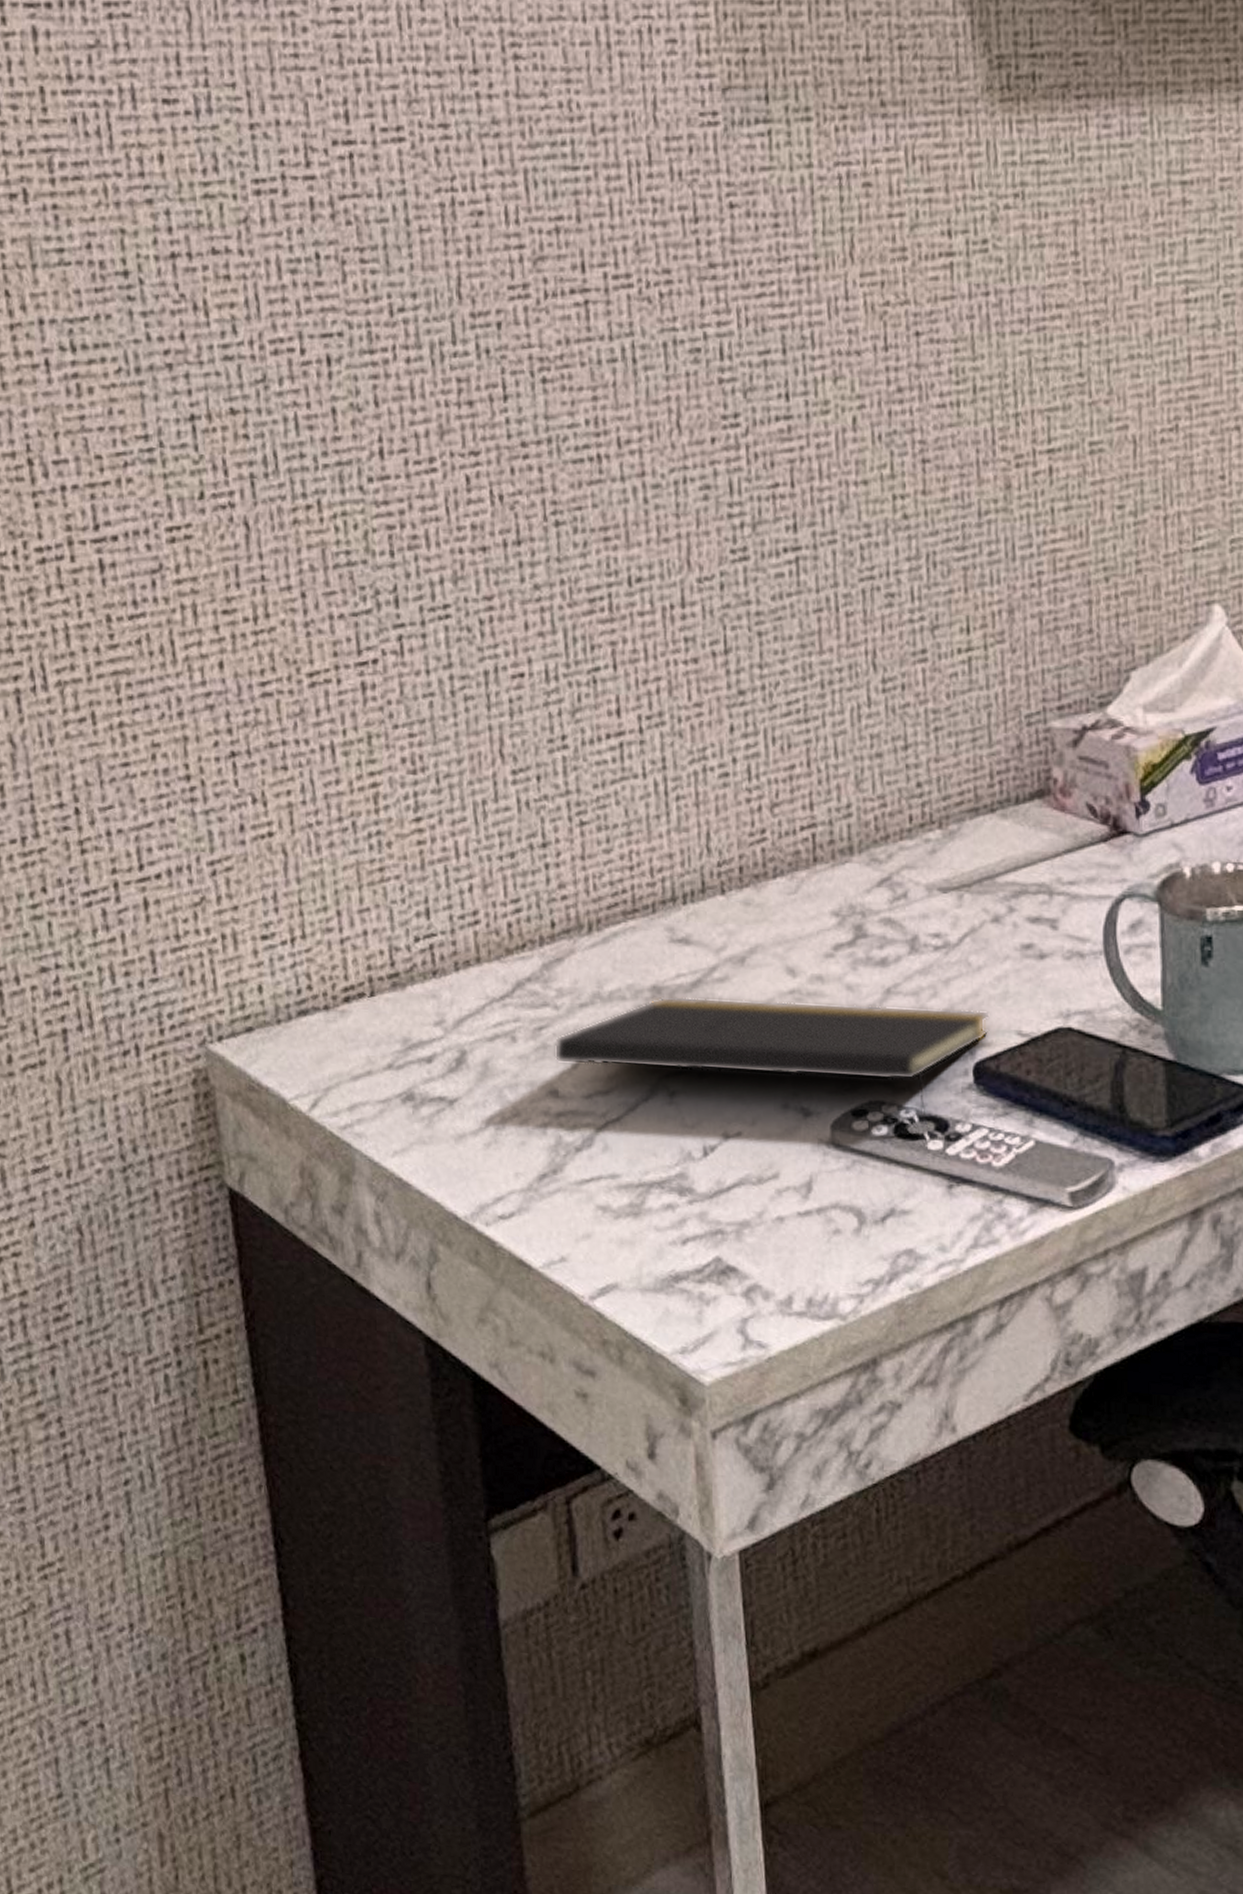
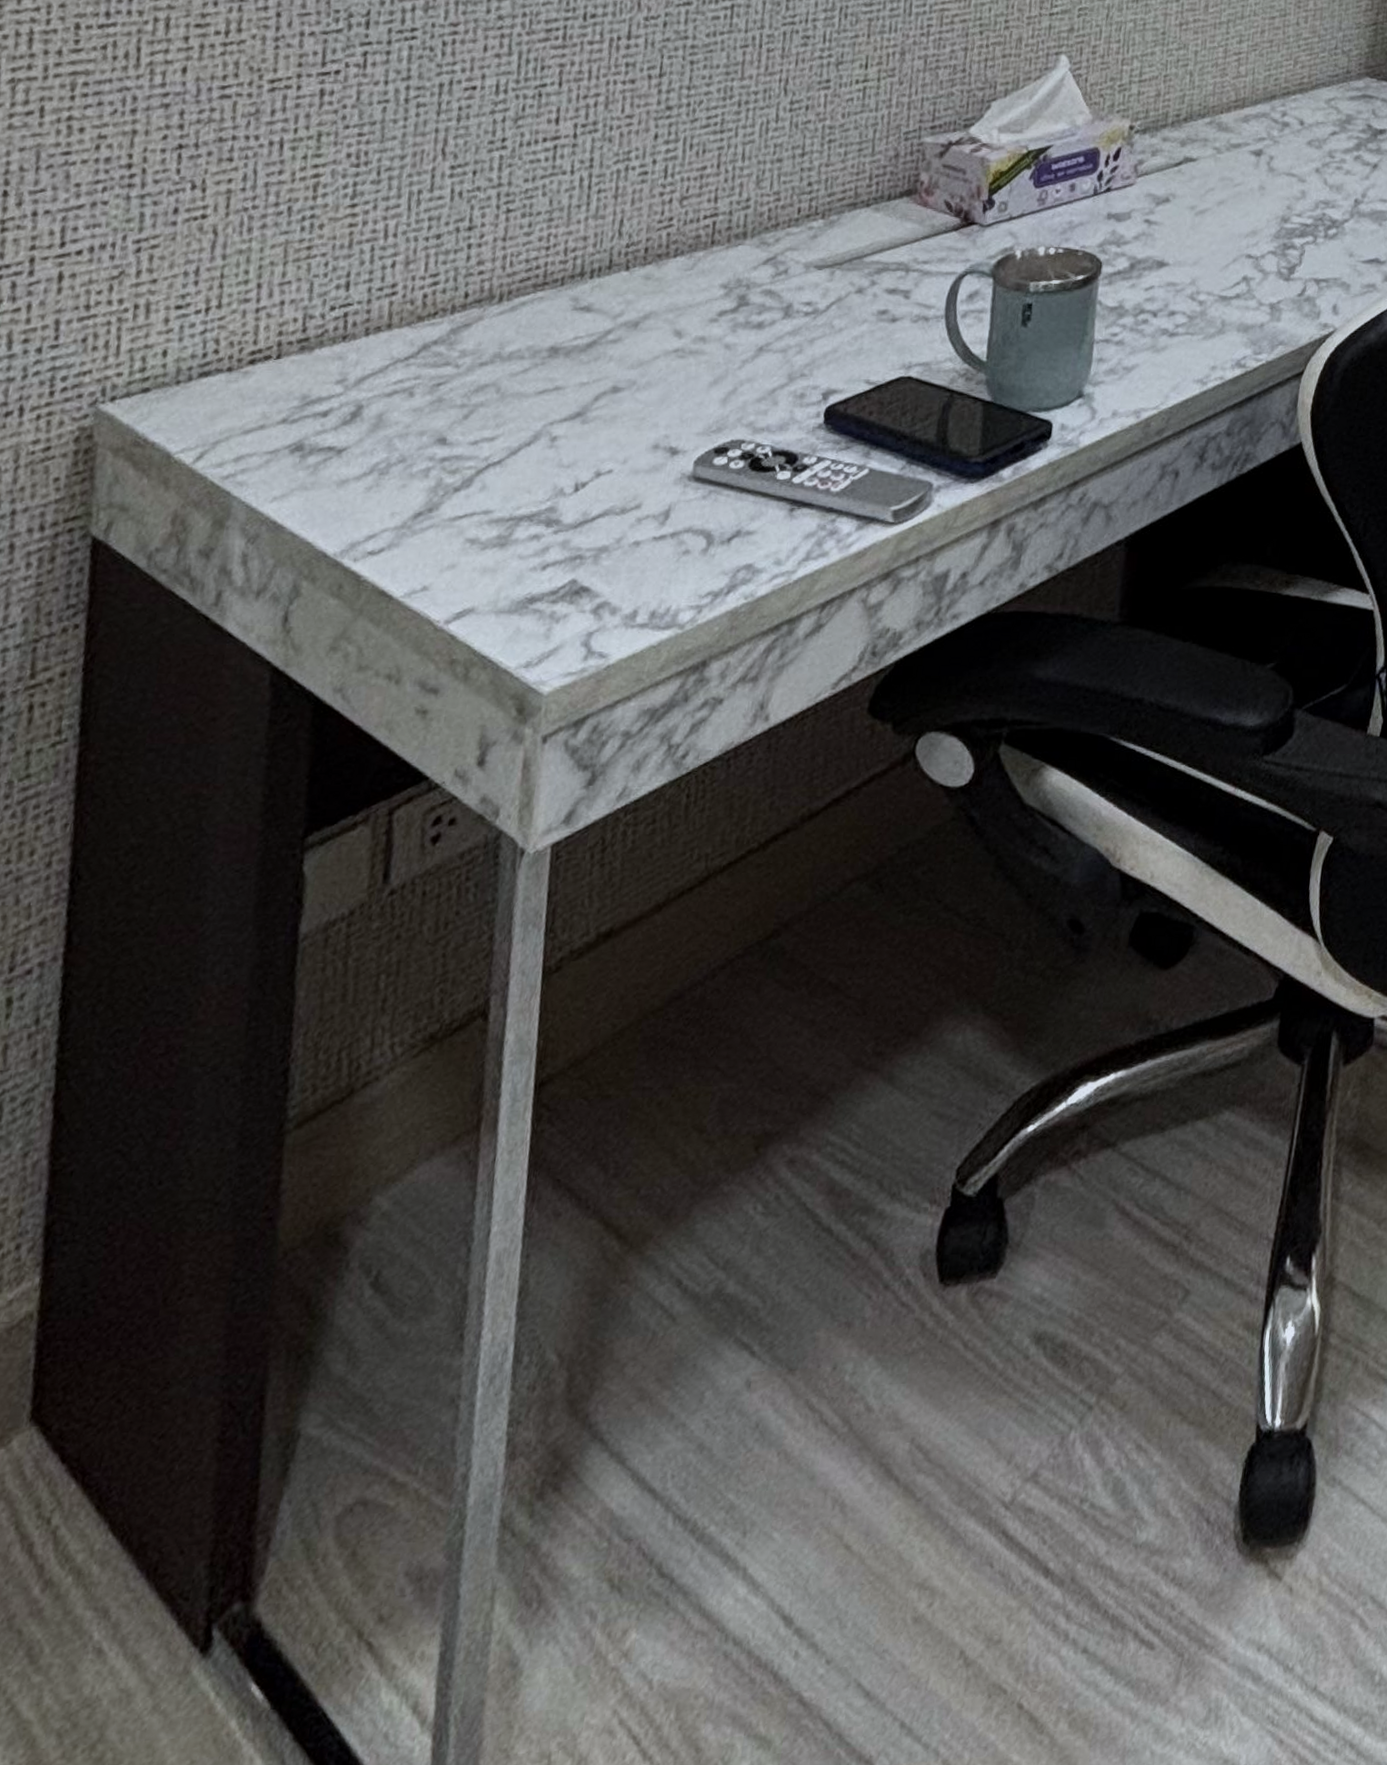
notepad: present [554,996,990,1127] -> none [447,356,844,461]

